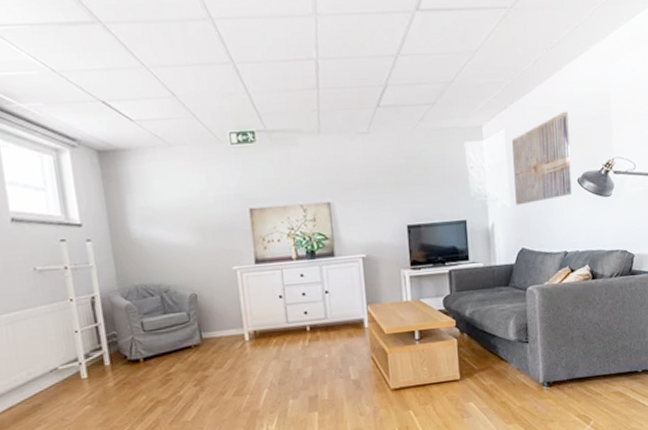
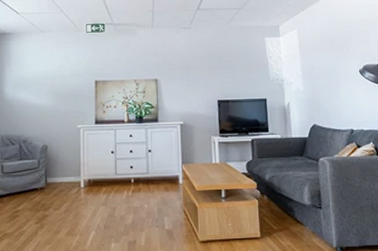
wall art: present [512,111,572,206] -> none [303,17,355,89]

